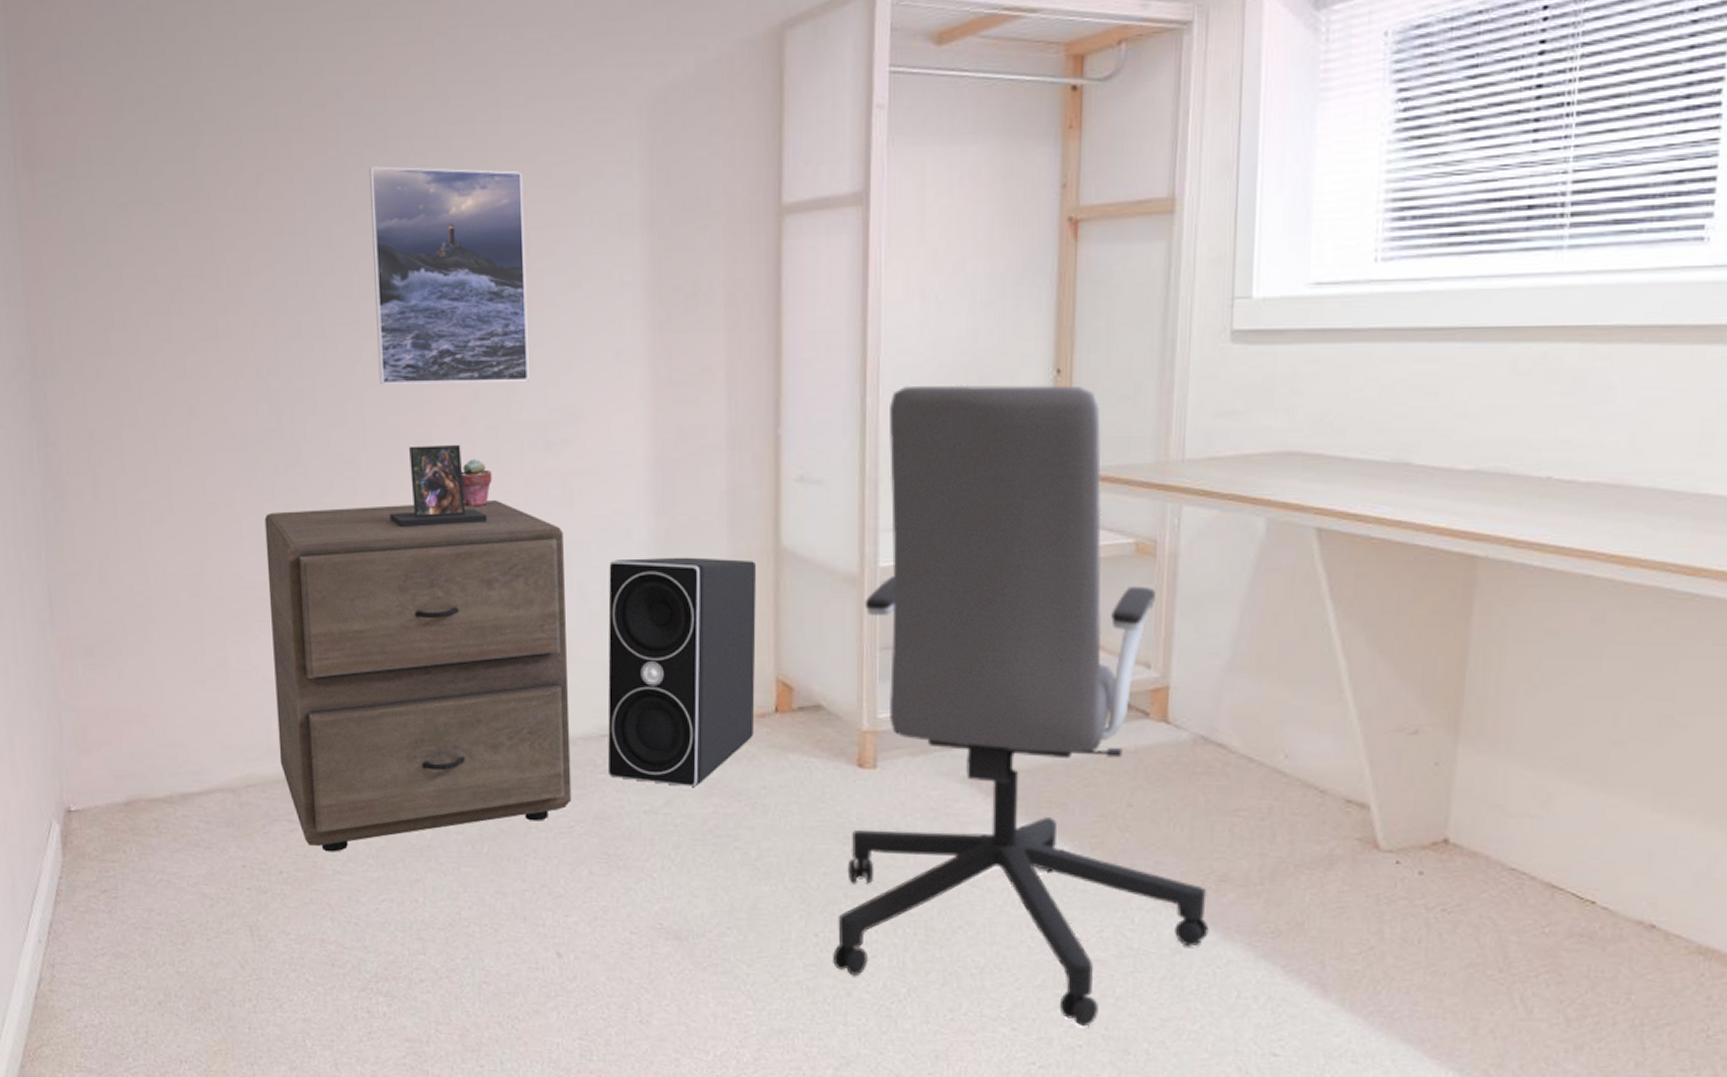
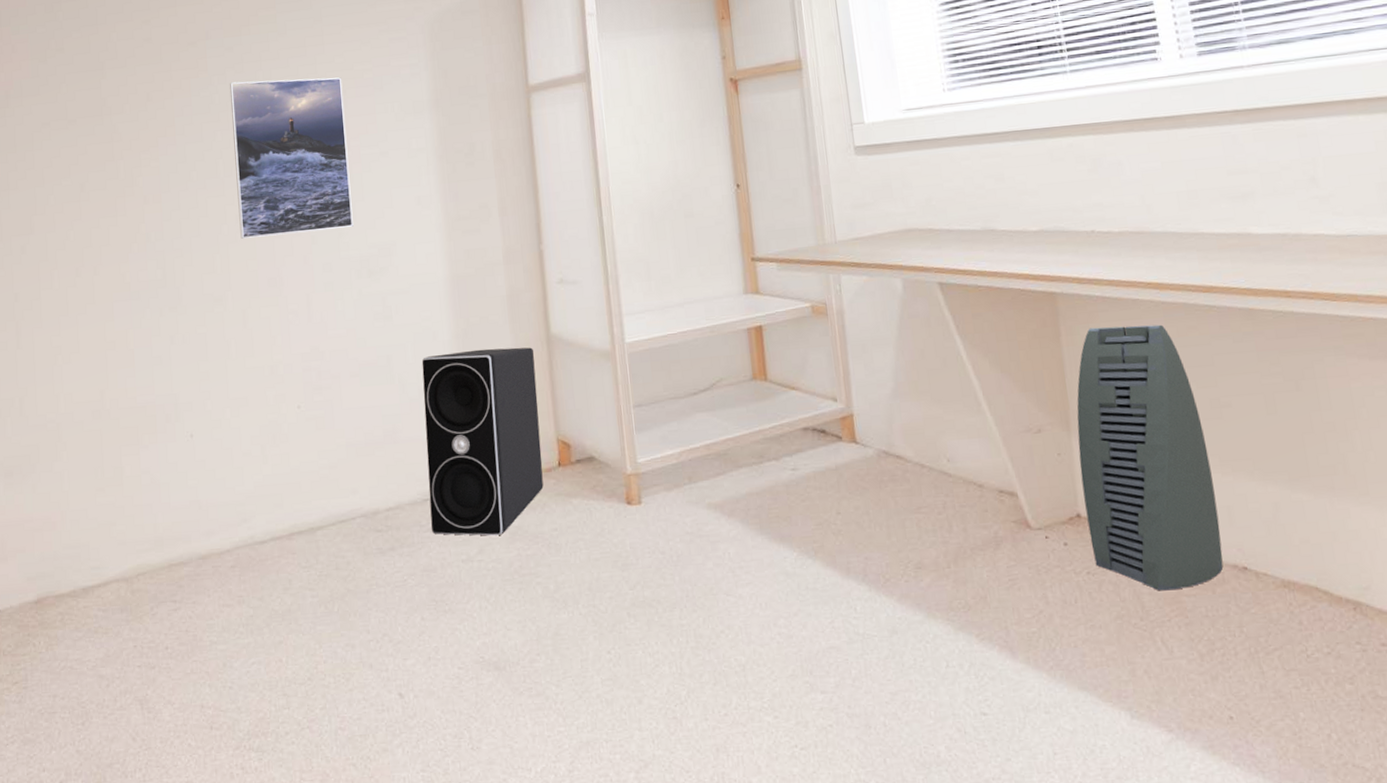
filing cabinet: present [264,499,572,852] -> none [152,318,404,625]
photo frame: present [390,444,488,528] -> none [251,278,327,348]
potted succulent: present [462,458,492,507] -> none [305,288,329,326]
office chair: present [832,384,1209,1027] -> none [617,195,916,708]
air purifier: none [1454,607,1641,942] -> present [1077,324,1224,591]

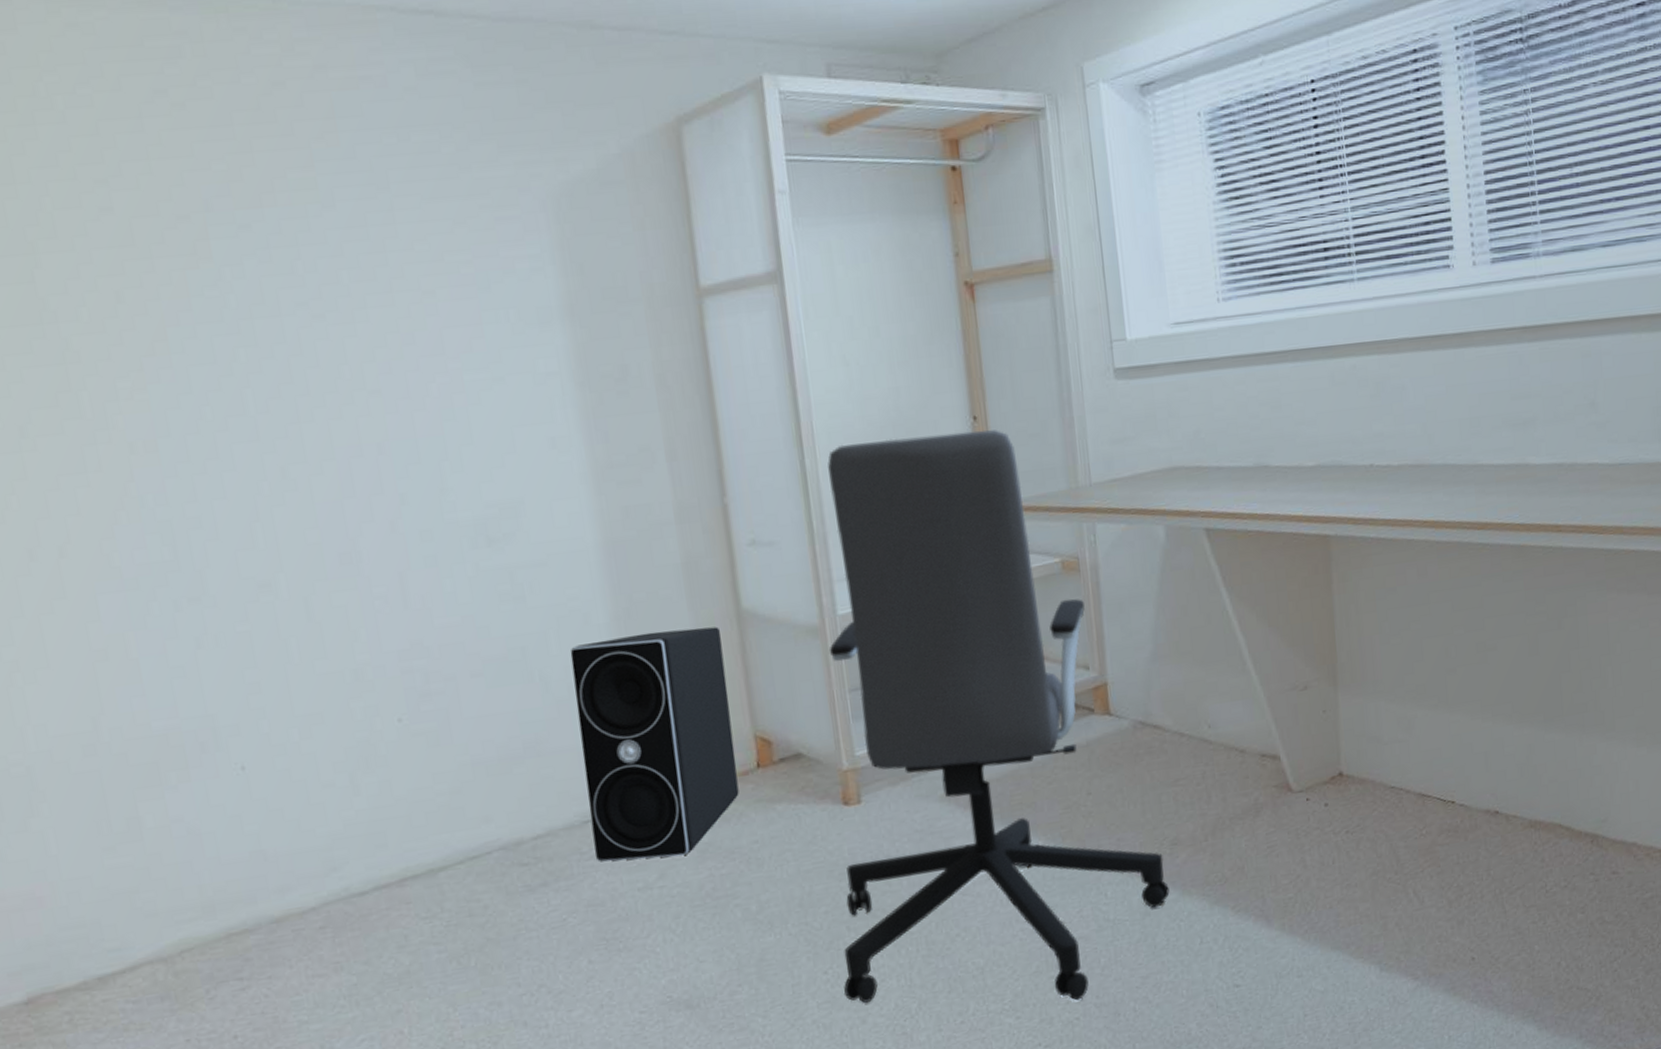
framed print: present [229,77,354,239] -> none [250,272,461,500]
office chair: none [617,195,916,708] -> present [828,430,1170,1003]
air purifier: present [1077,324,1224,591] -> none [1344,566,1477,843]

